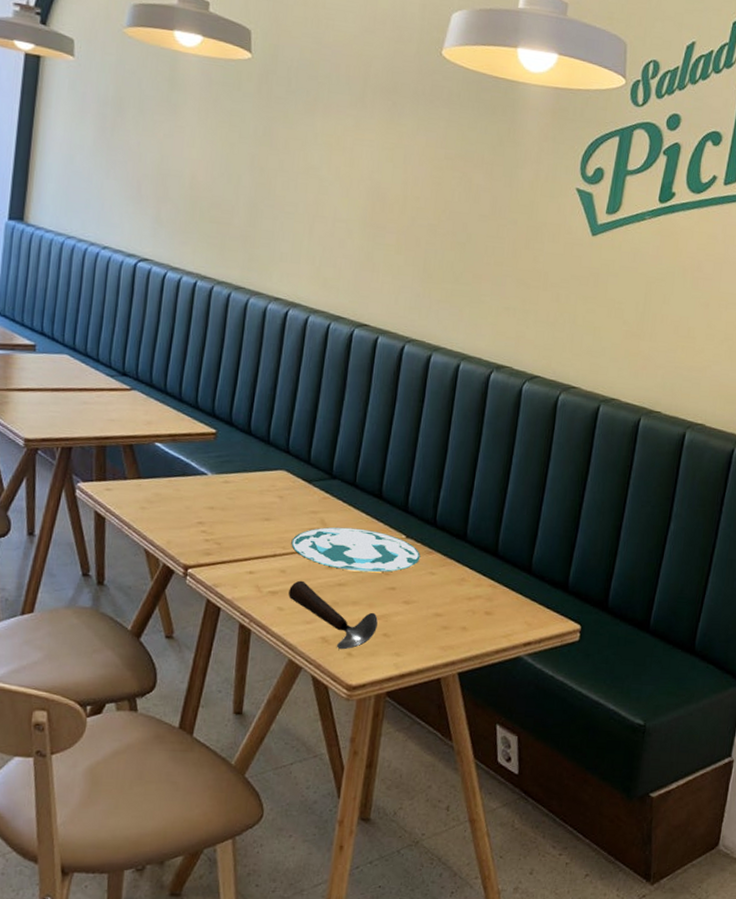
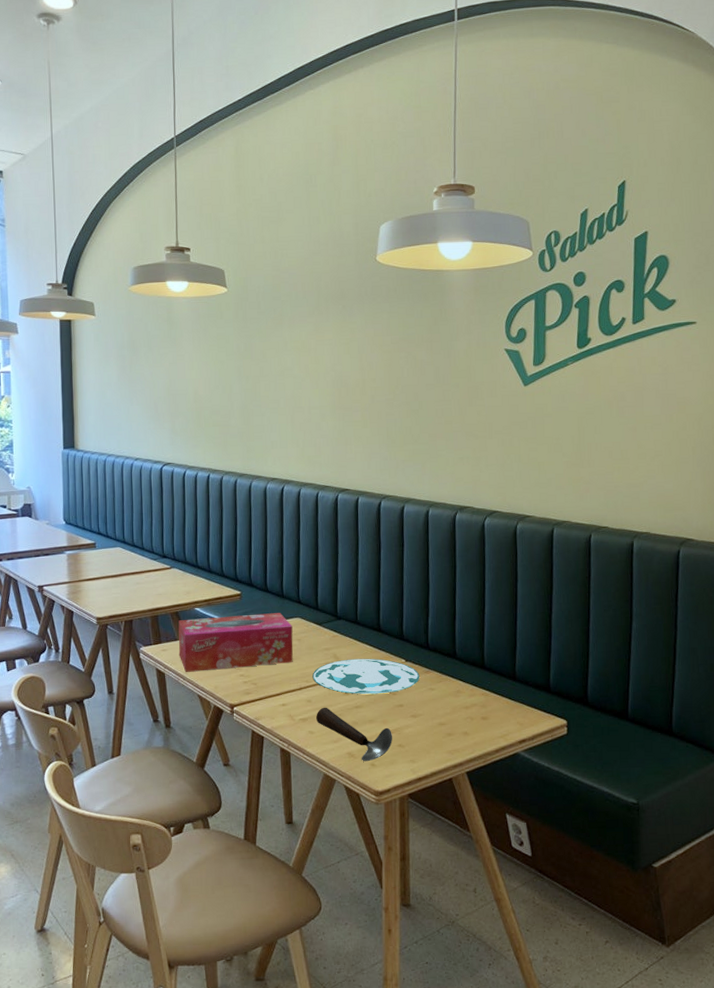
tissue box: none [126,455,275,524] -> present [178,613,293,672]

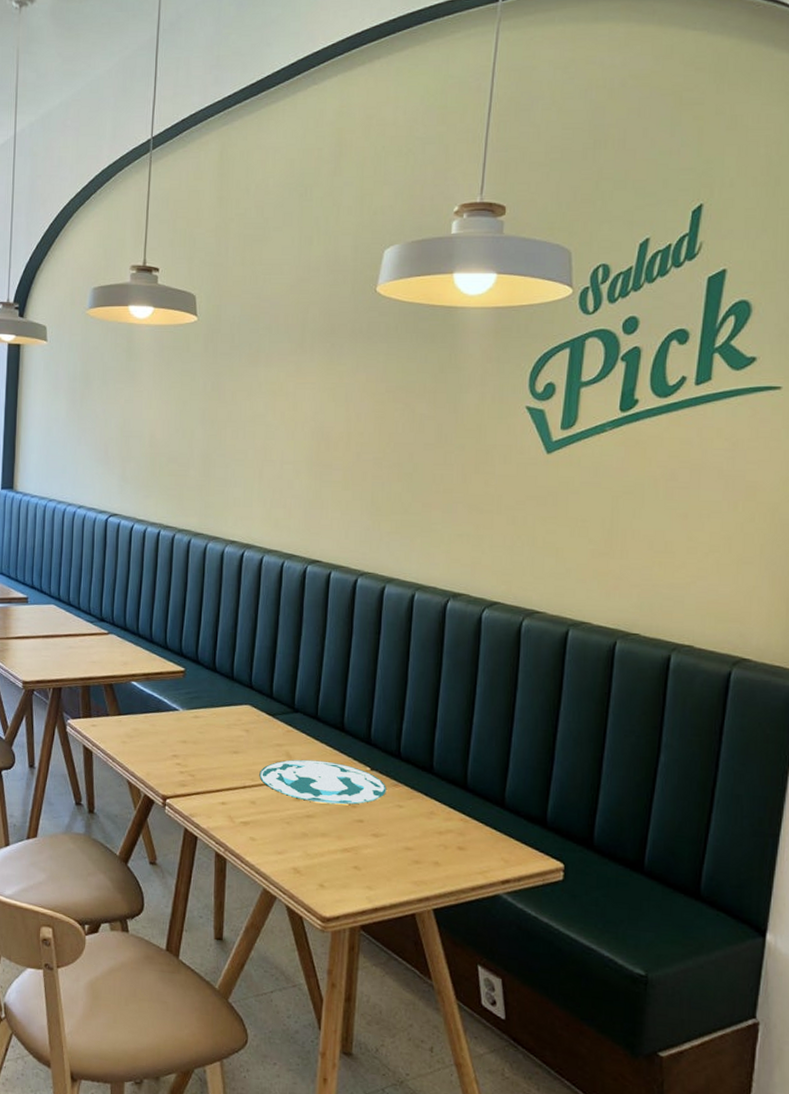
tissue box: present [178,613,293,672] -> none [109,693,241,756]
spoon: present [316,707,392,762] -> none [260,811,348,881]

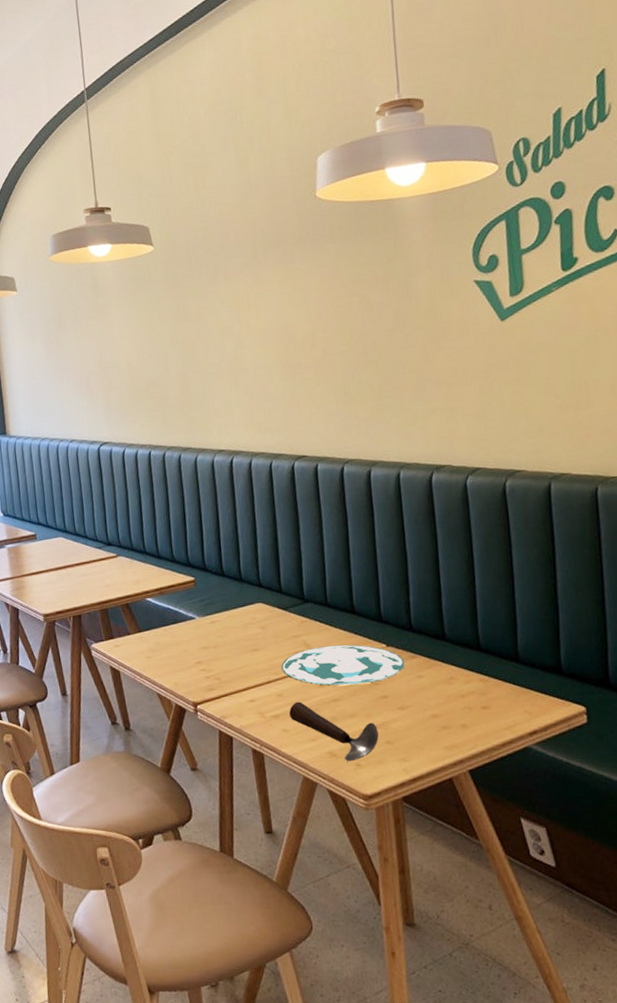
spoon: none [260,811,348,881] -> present [289,701,379,762]

